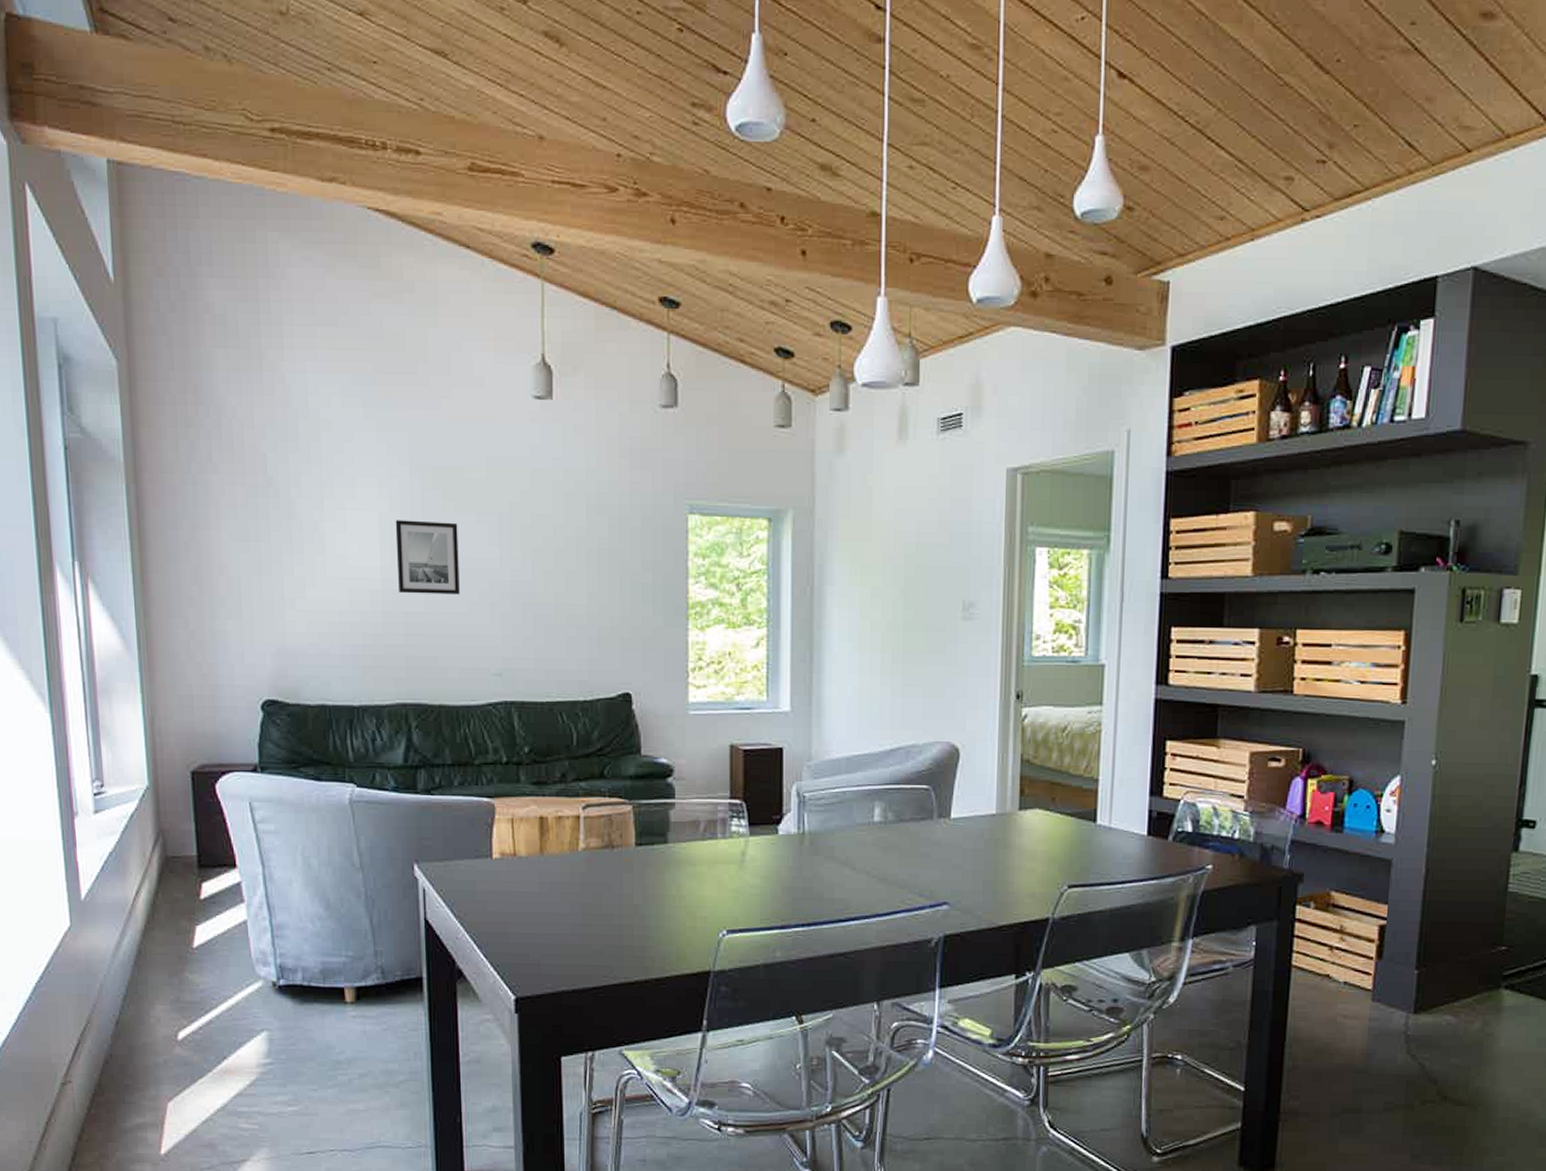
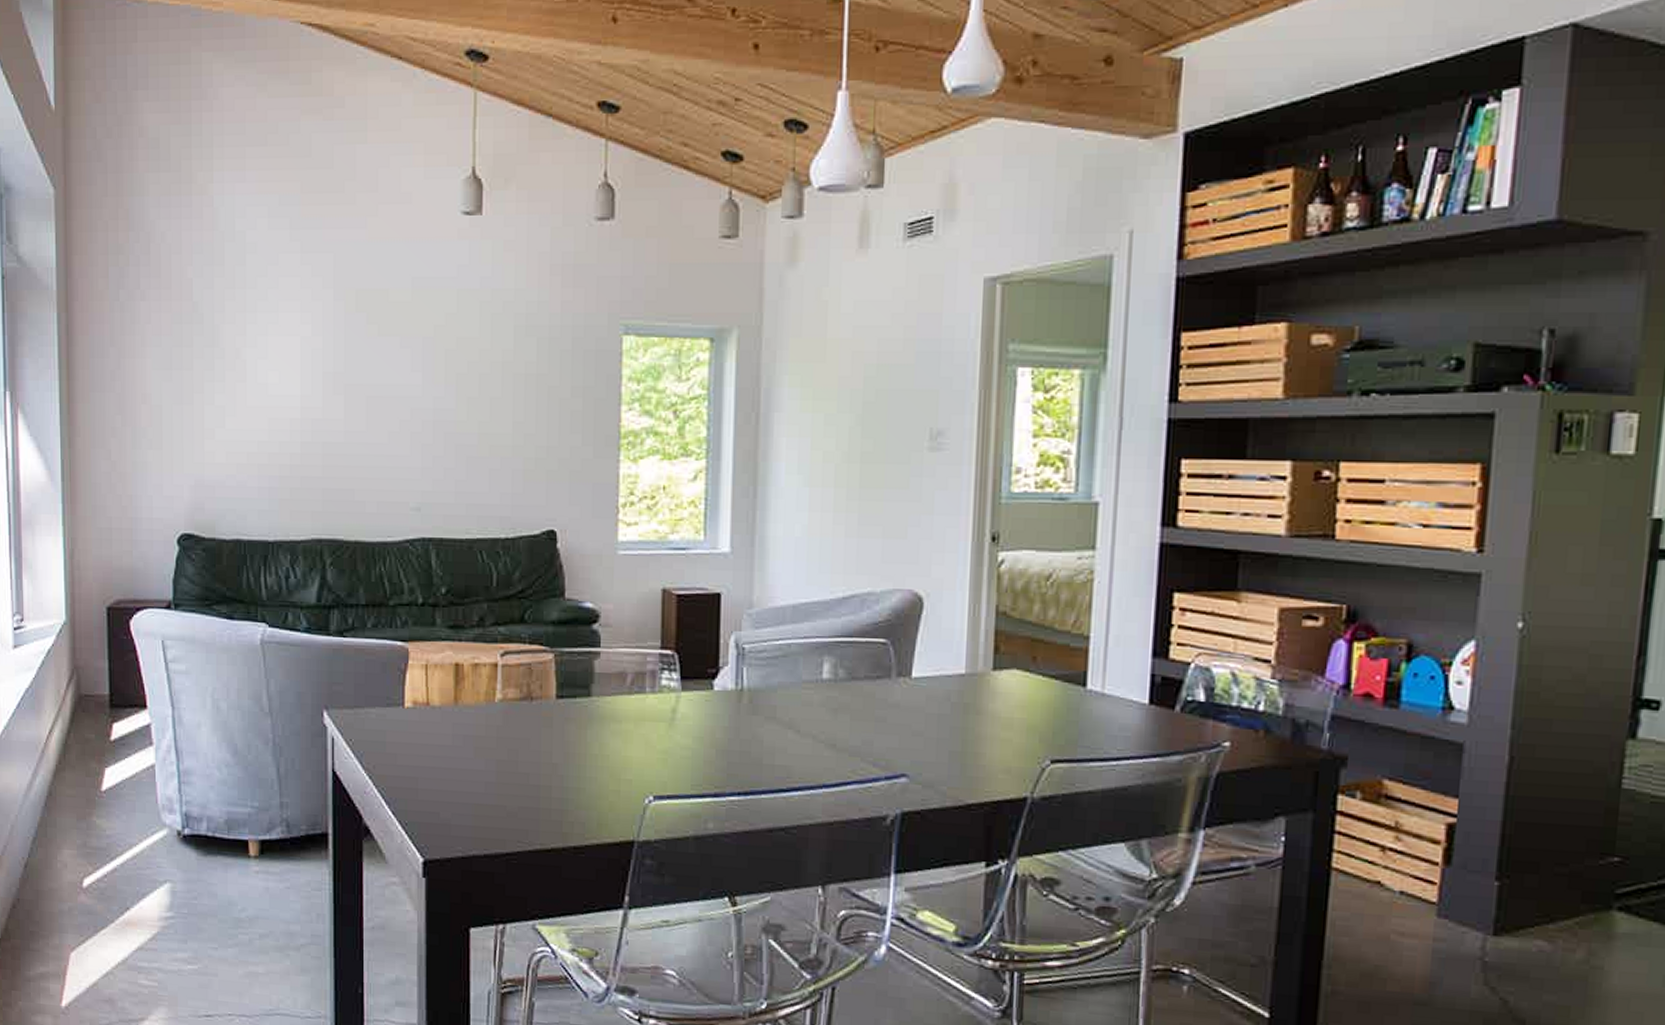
wall art: present [395,520,460,595] -> none [317,345,380,424]

